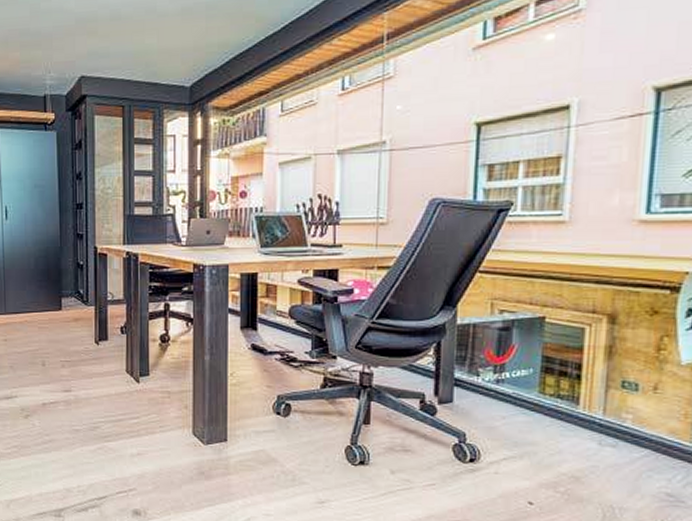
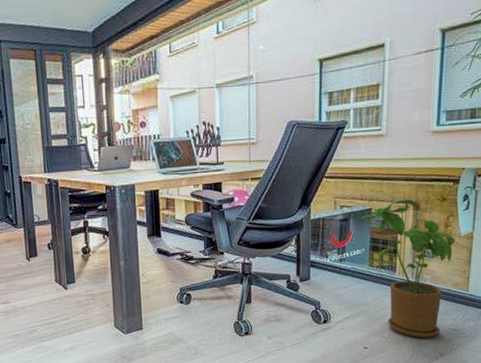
house plant: none [527,307,673,501] -> present [360,198,456,338]

